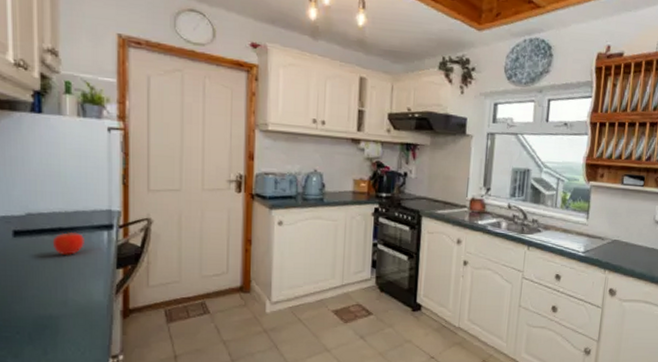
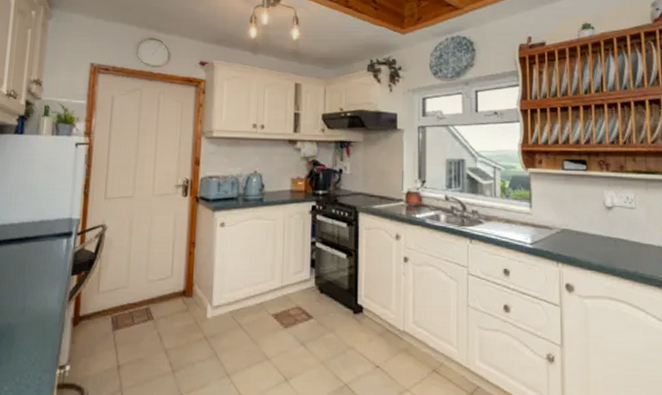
fruit: present [52,231,84,255] -> none [18,240,46,263]

